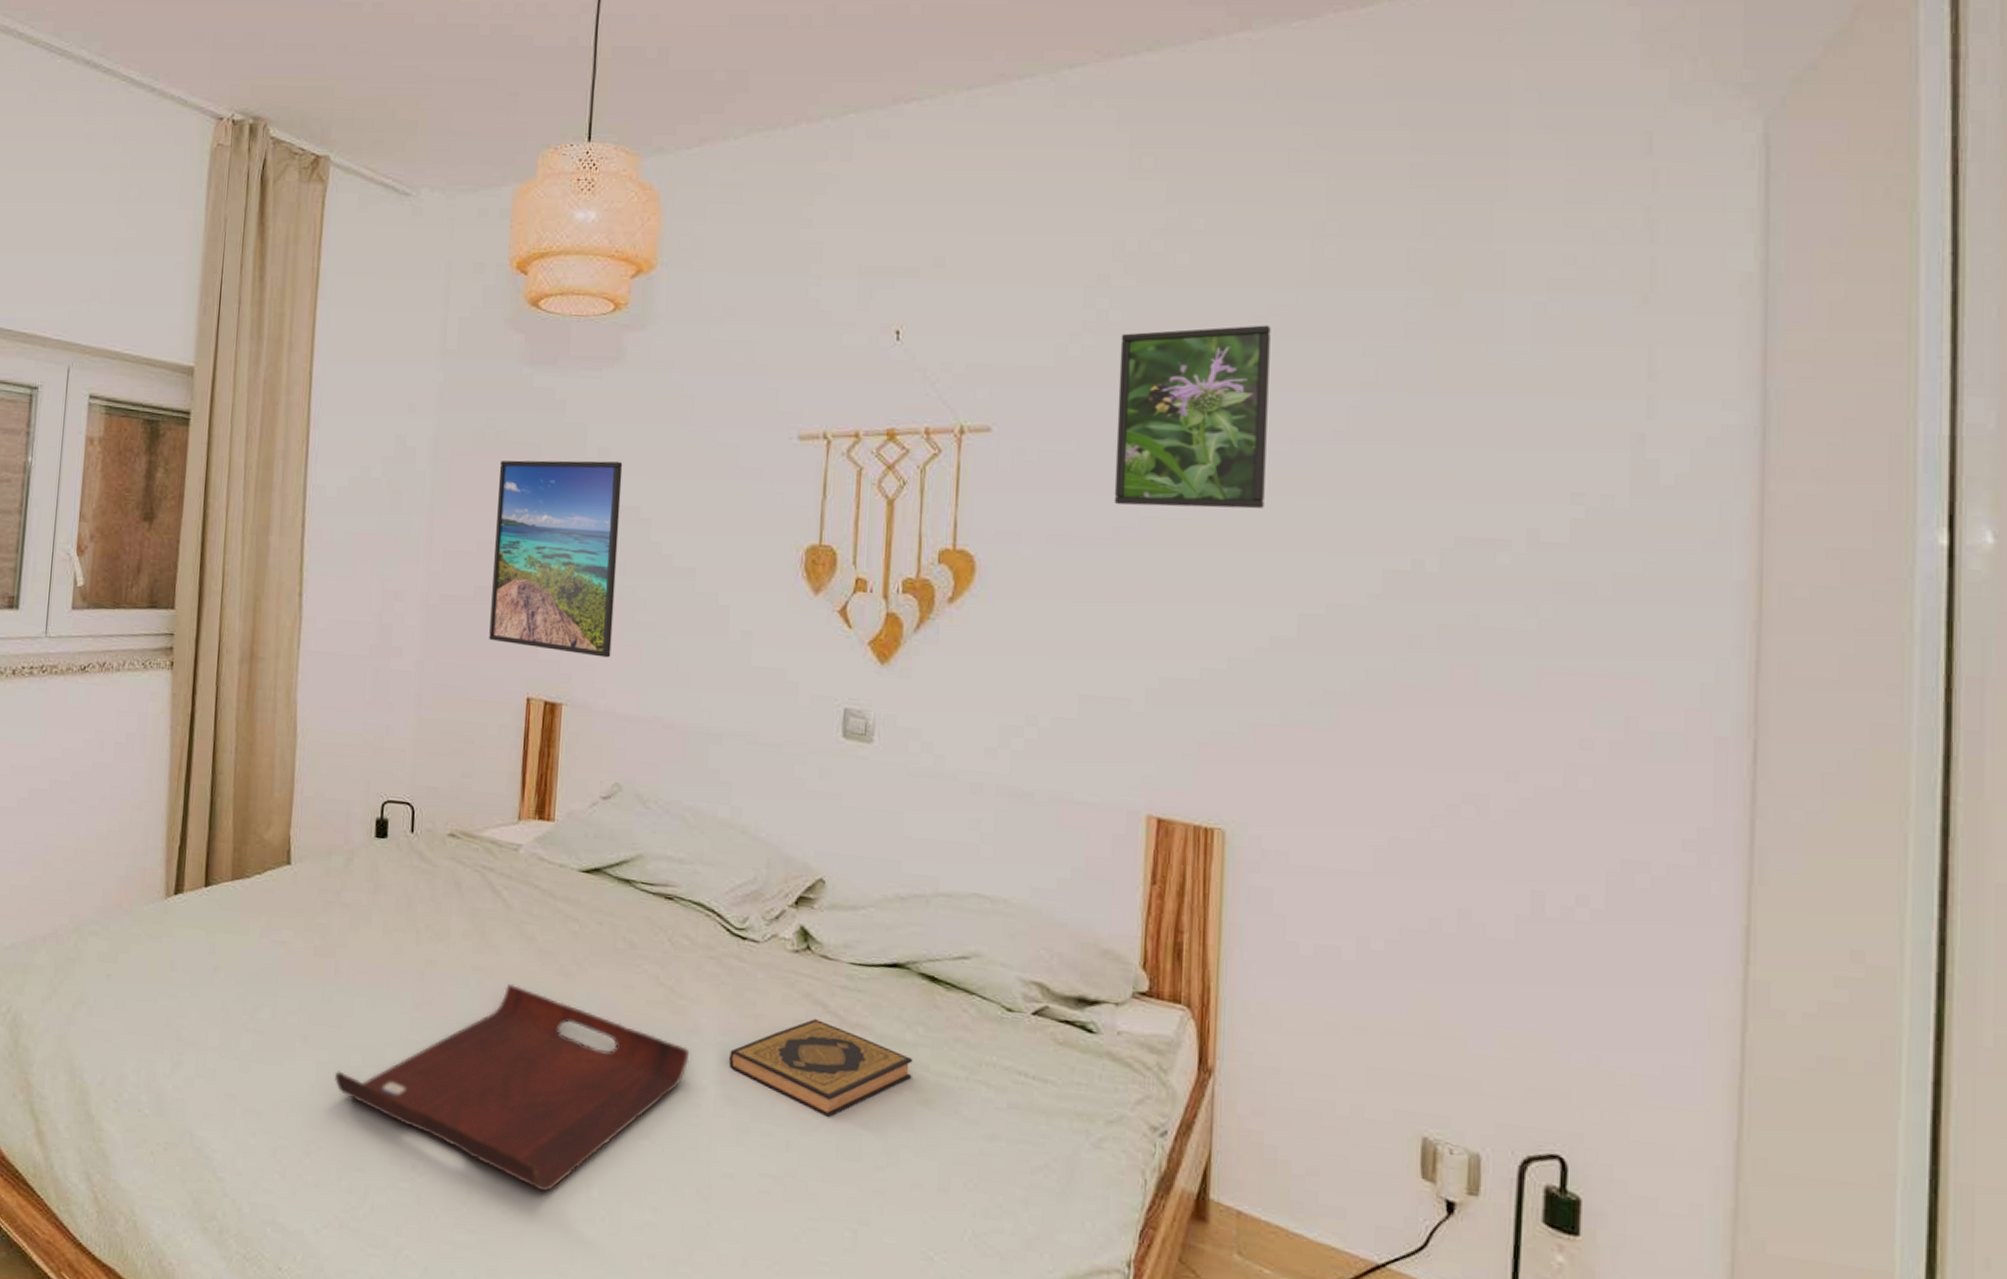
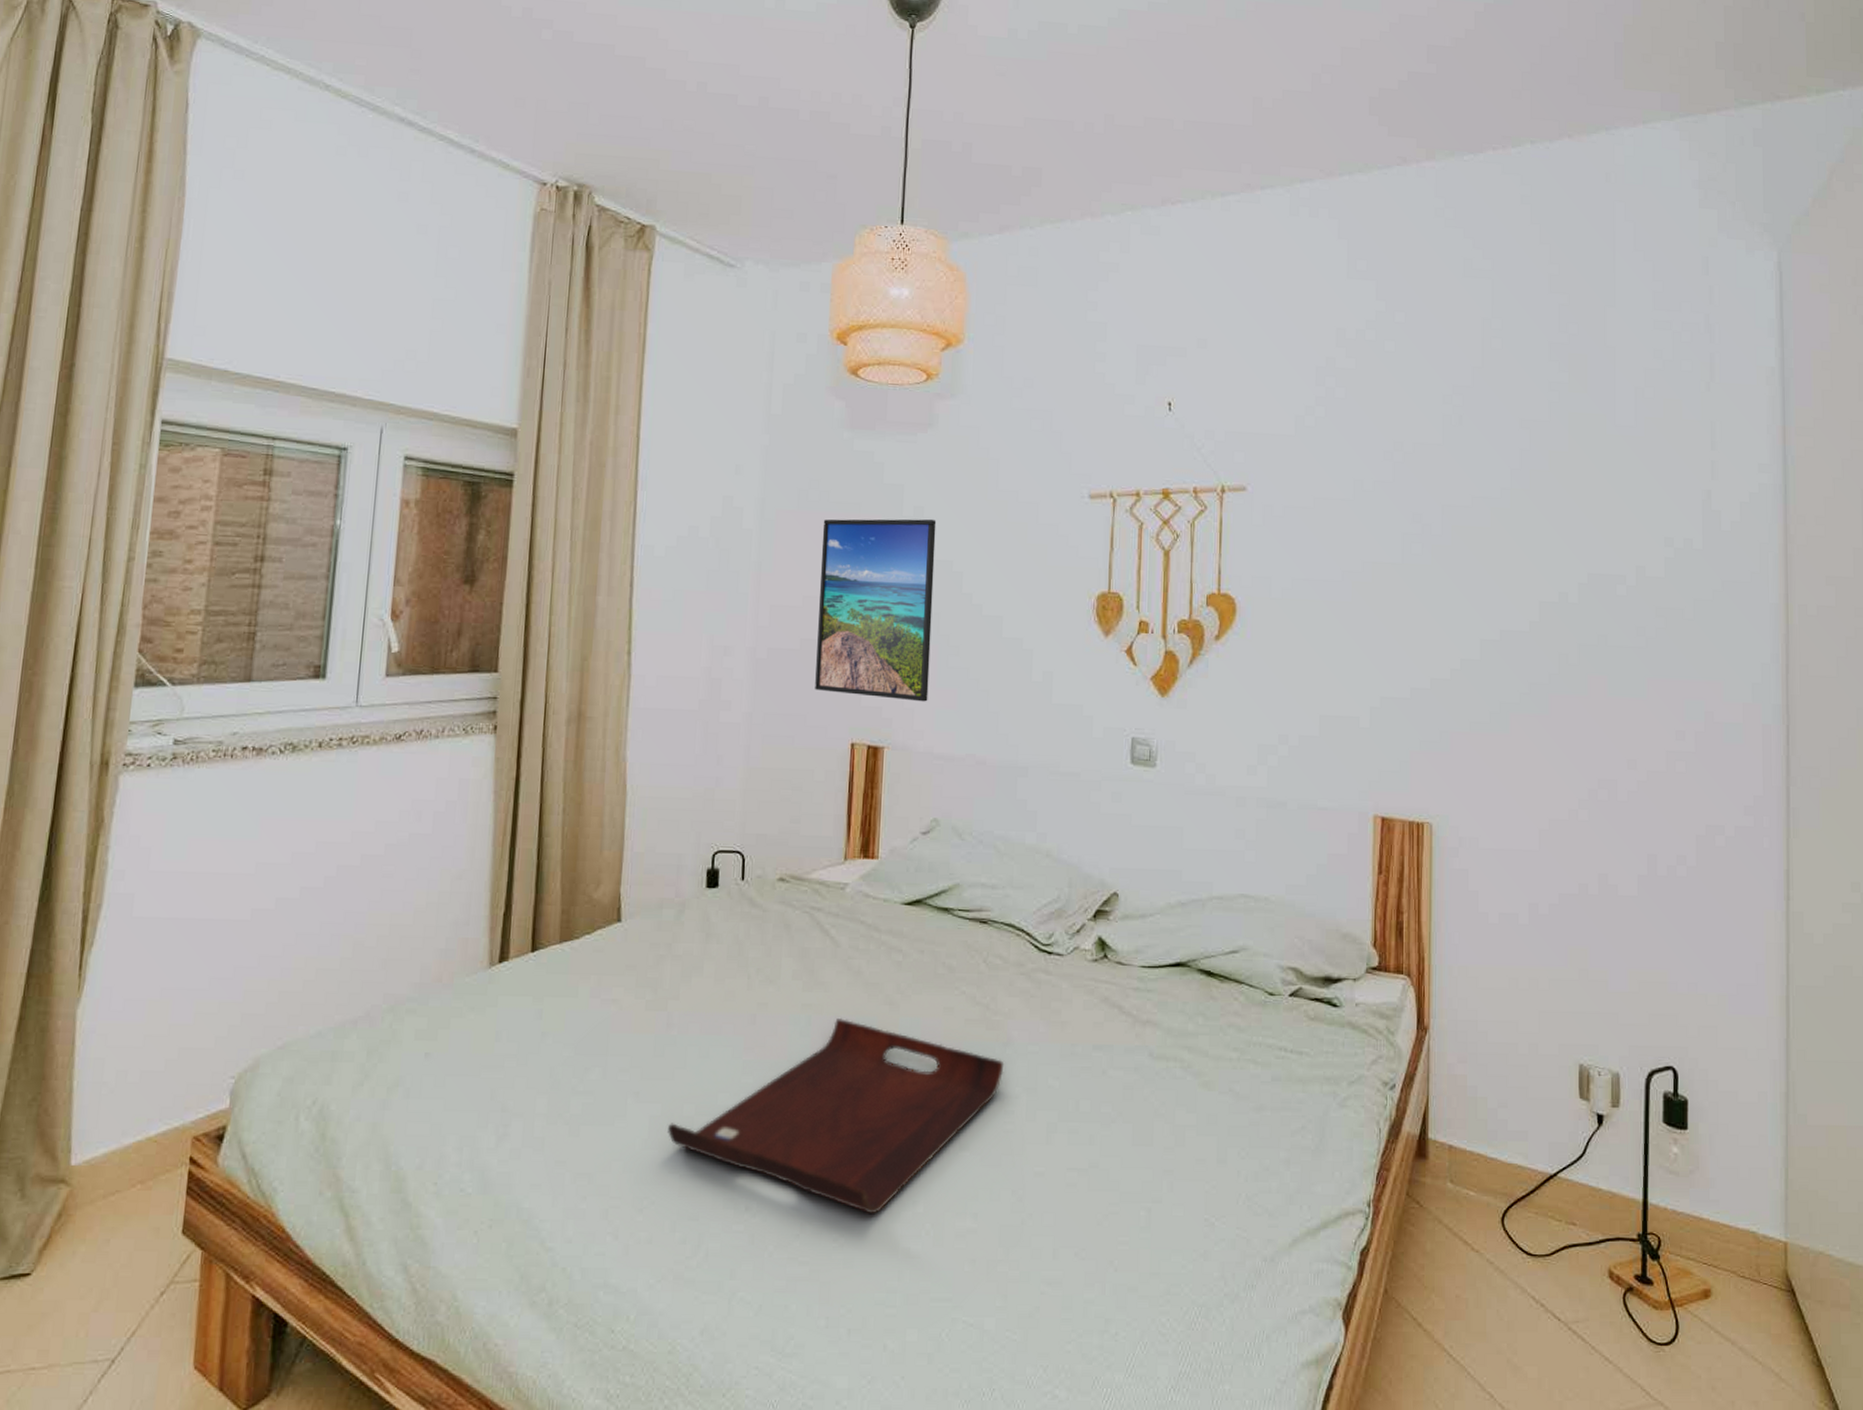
hardback book: present [728,1018,913,1118] -> none [1038,1019,1194,1109]
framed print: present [1114,325,1271,509] -> none [1342,402,1455,554]

